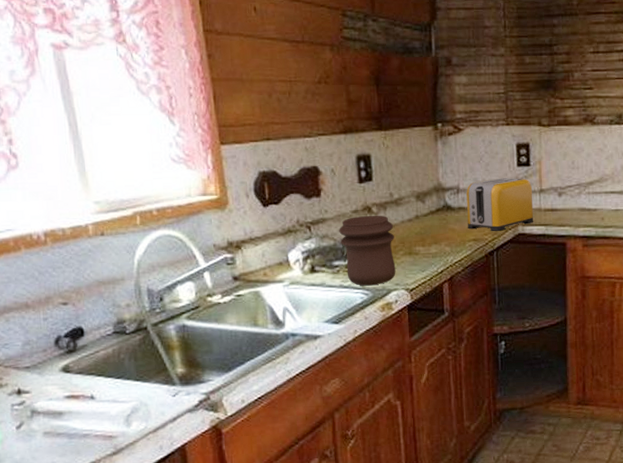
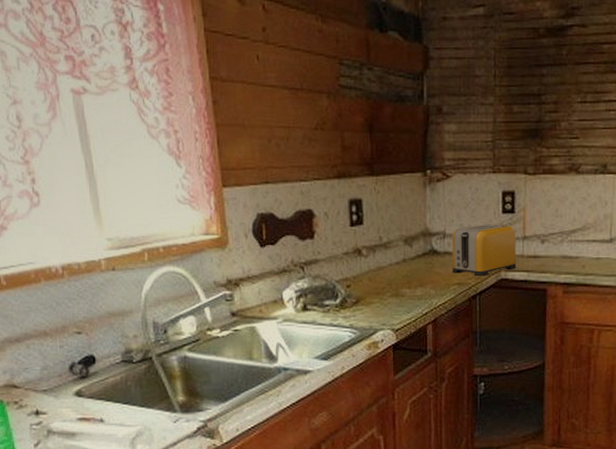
jar: present [339,215,396,286] -> none [330,257,383,325]

